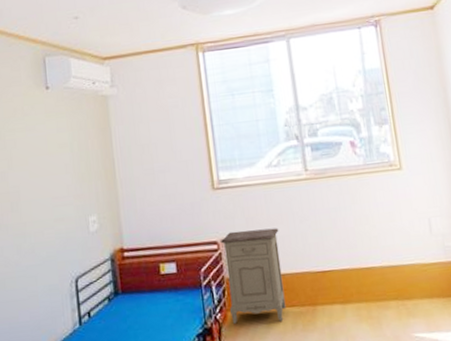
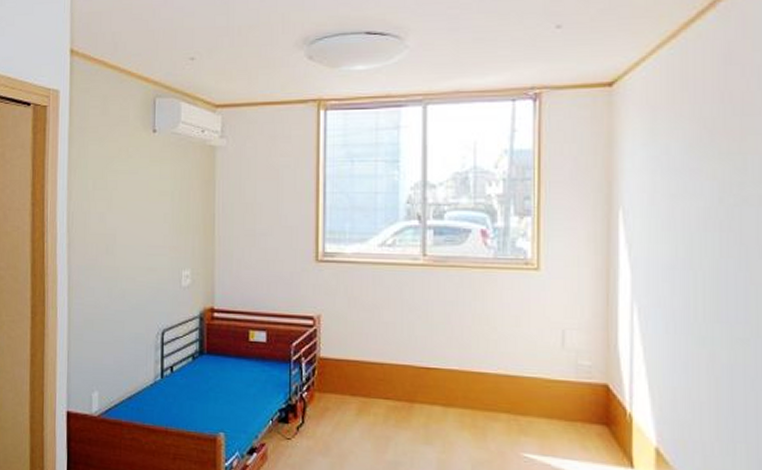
nightstand: present [221,228,286,324] -> none [318,309,384,412]

